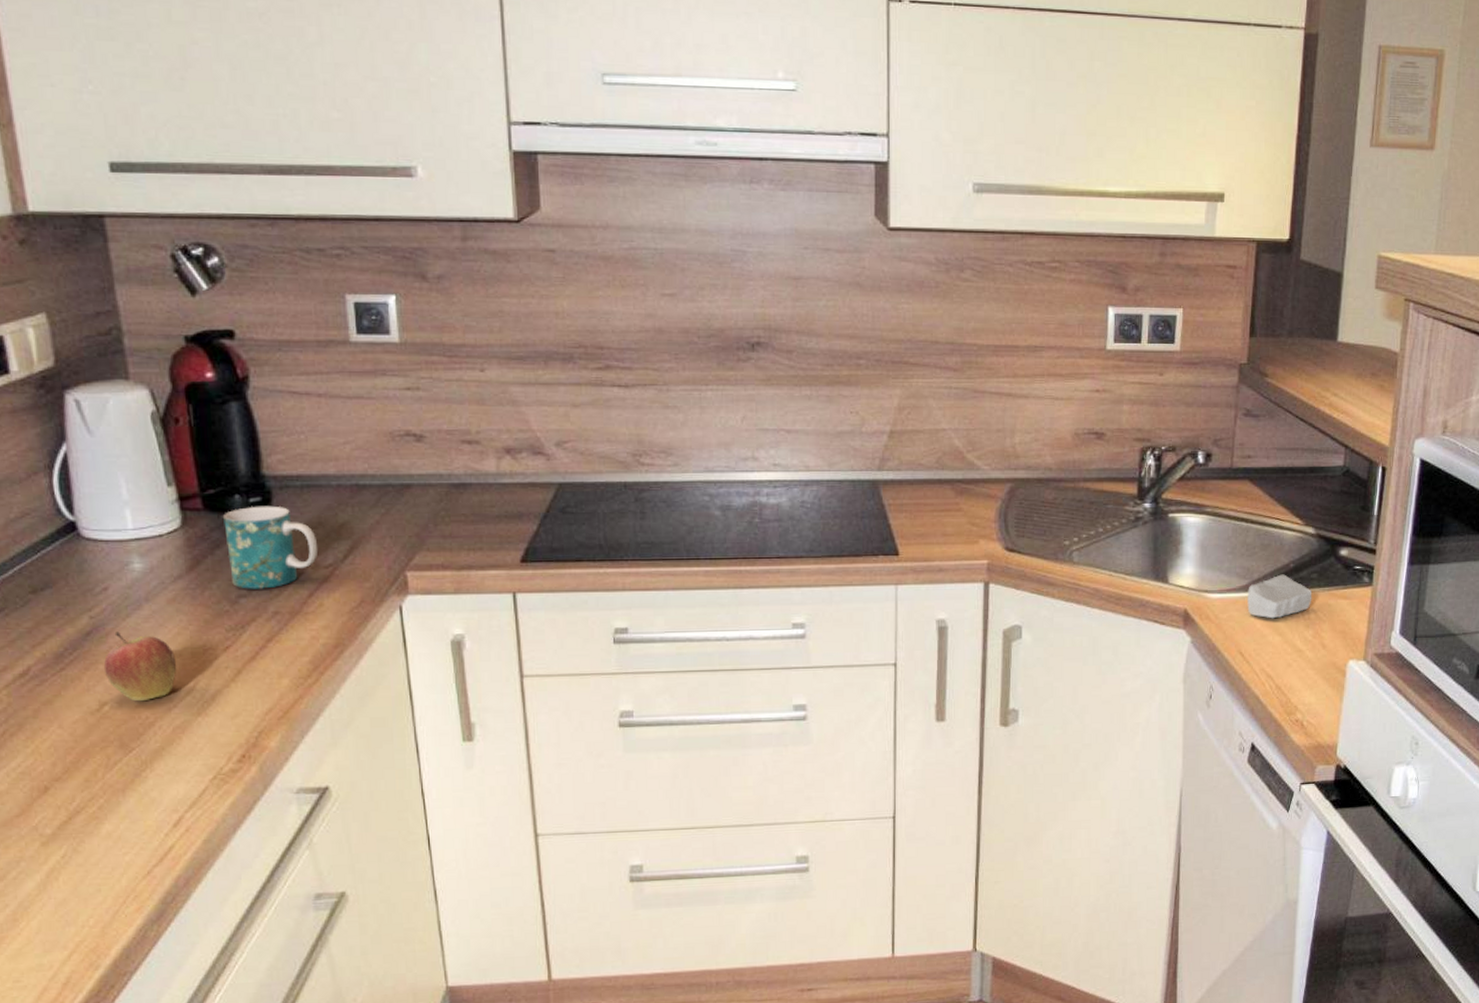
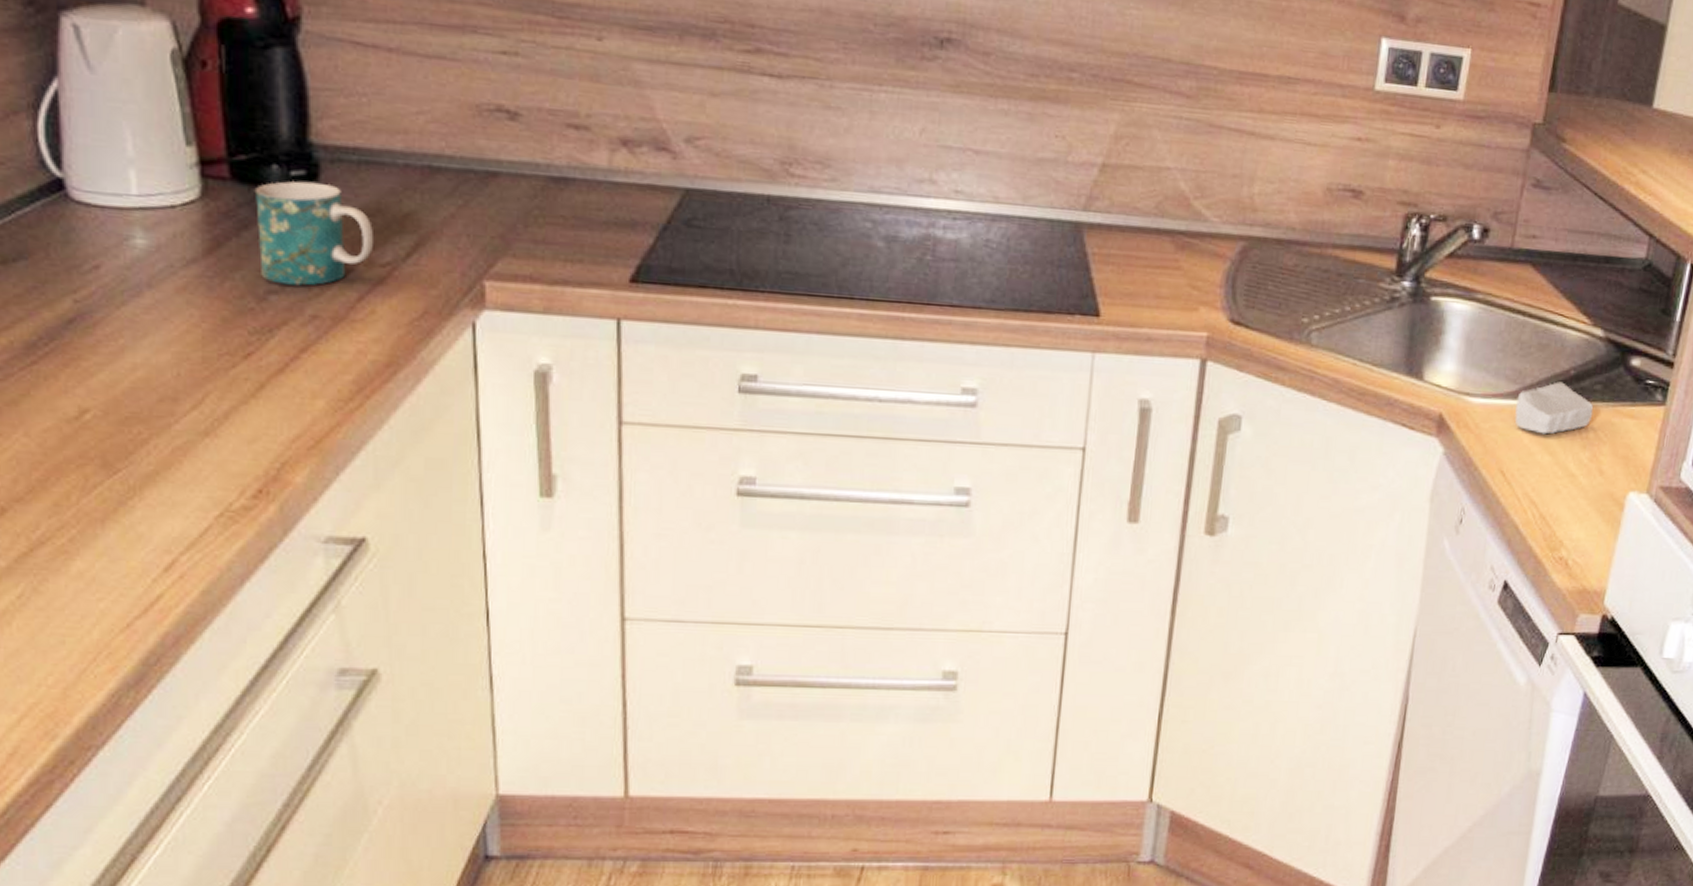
fruit: present [103,631,177,702] -> none [87,322,183,413]

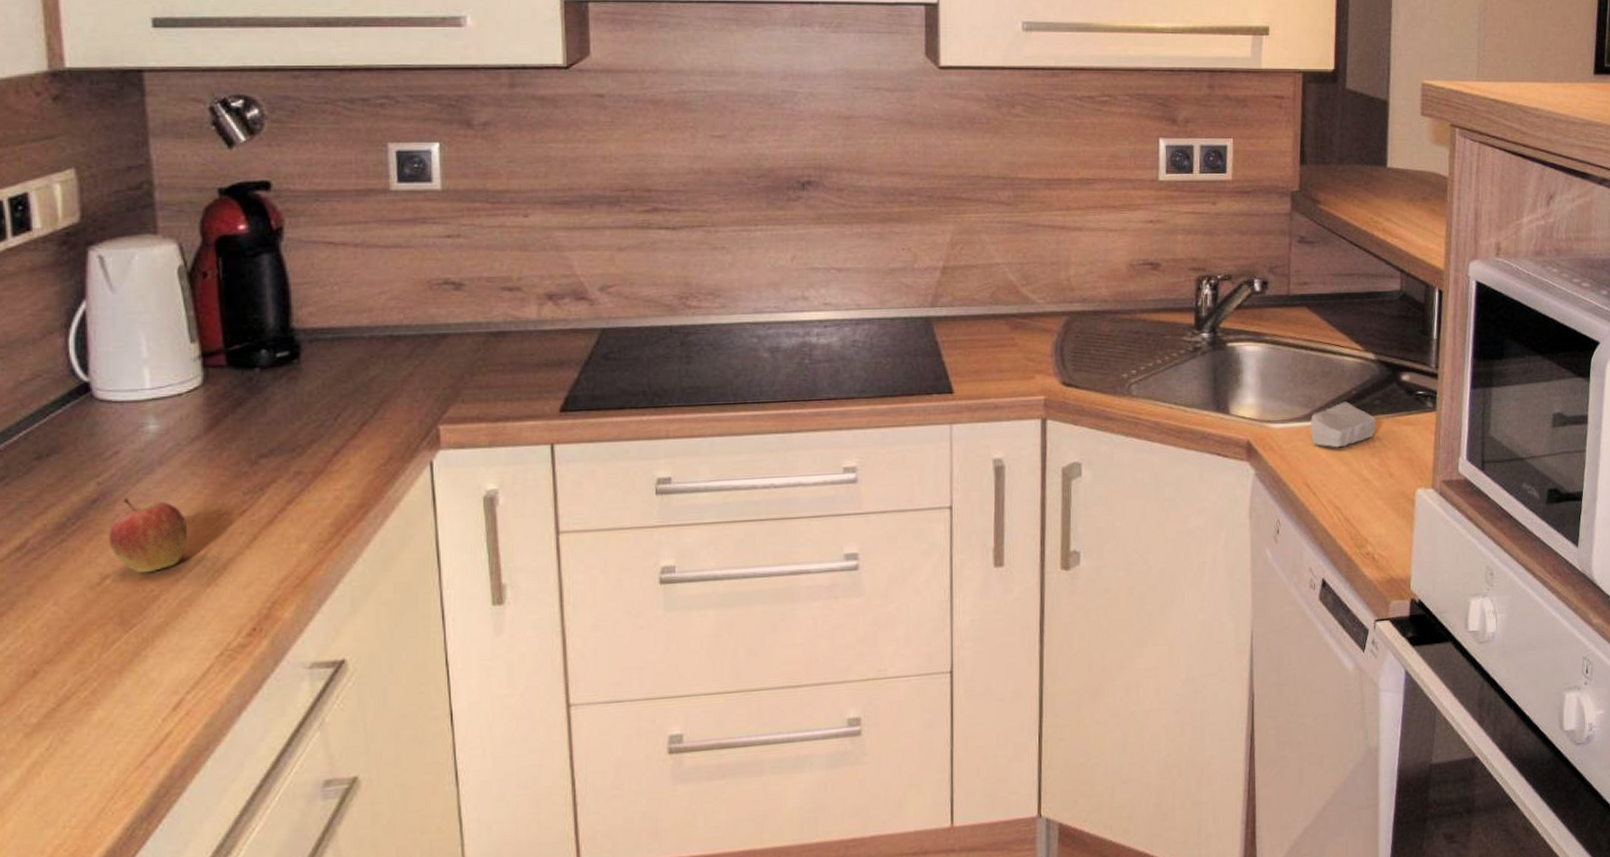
fruit: none [87,322,183,413] -> present [108,498,188,573]
mug: present [256,180,375,286] -> none [248,360,347,449]

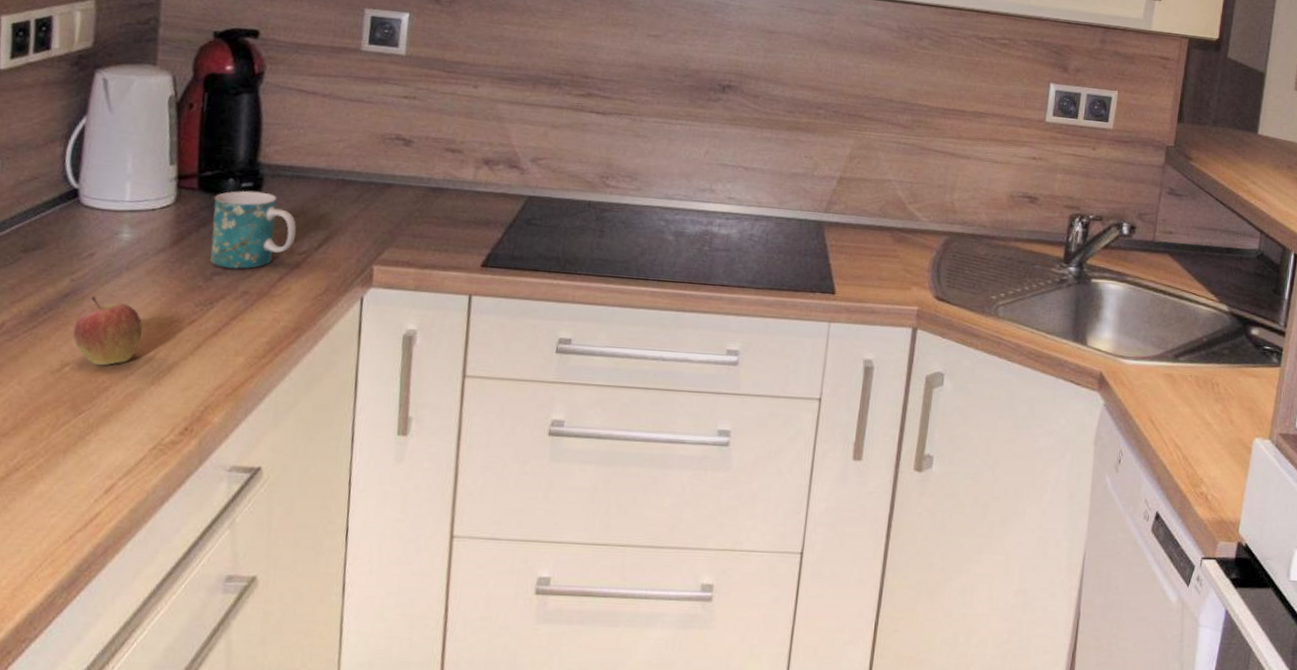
mug: none [248,360,347,449] -> present [210,190,297,269]
soap bar: present [1311,401,1377,448] -> none [1160,347,1223,390]

